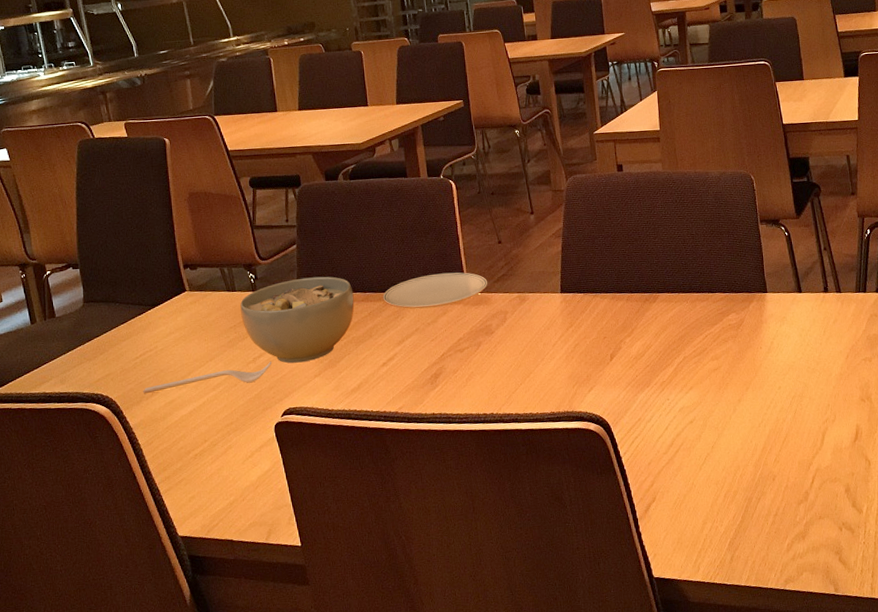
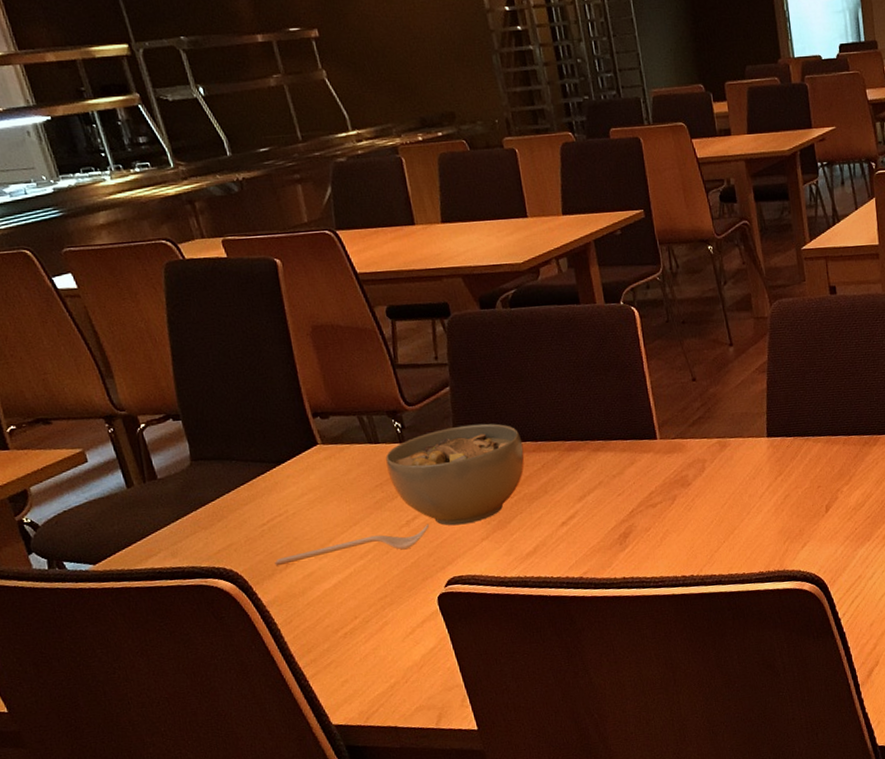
plate: present [383,272,487,309] -> none [558,415,681,459]

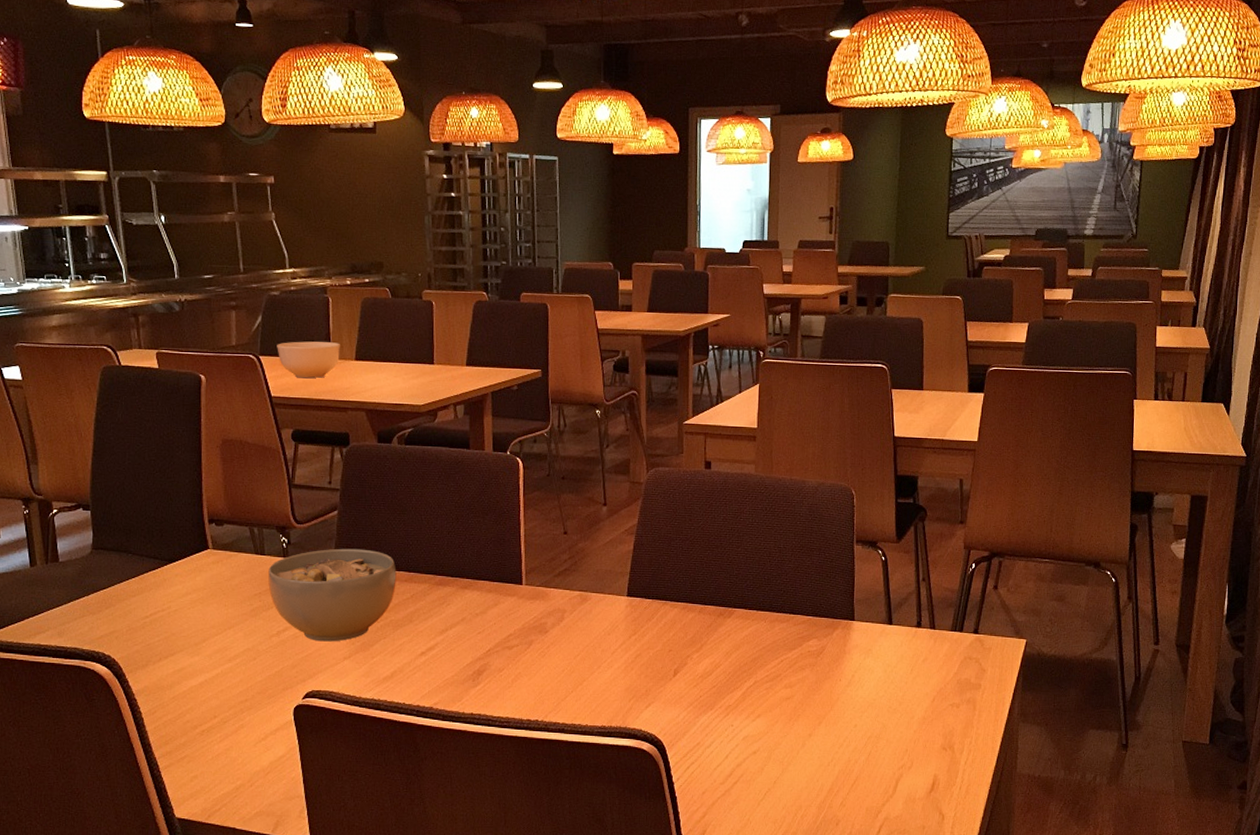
fork: present [275,523,430,566] -> none [150,636,298,658]
bowl: none [353,206,424,250] -> present [277,341,340,379]

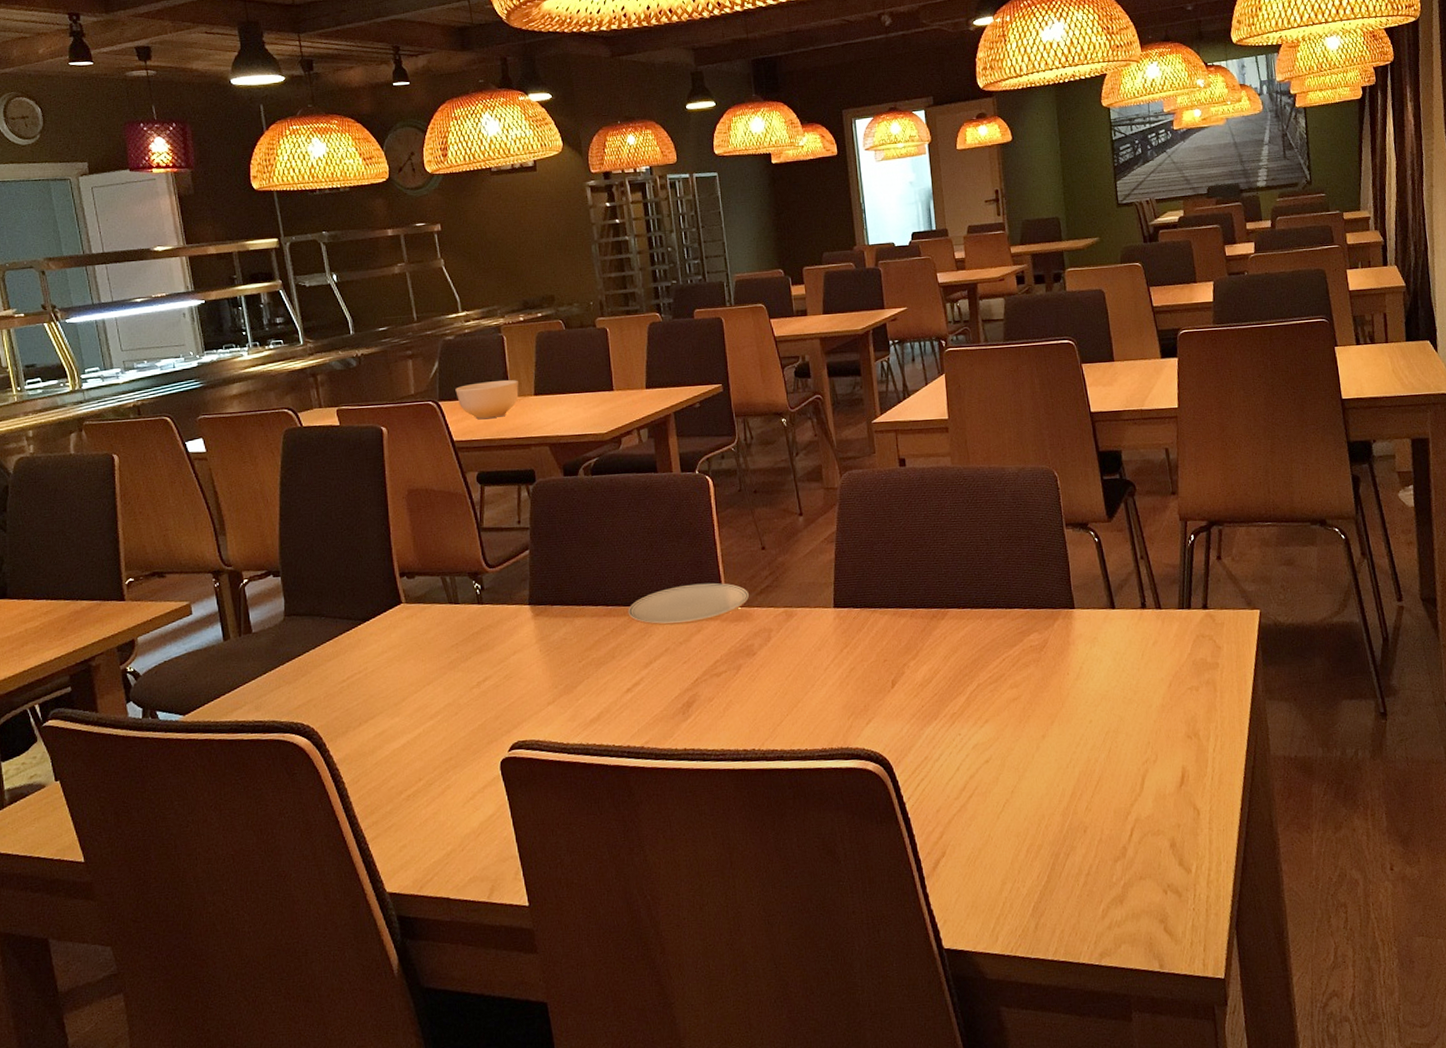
soup bowl: present [268,548,397,642] -> none [464,587,595,689]
plate: none [429,560,547,597] -> present [628,583,749,626]

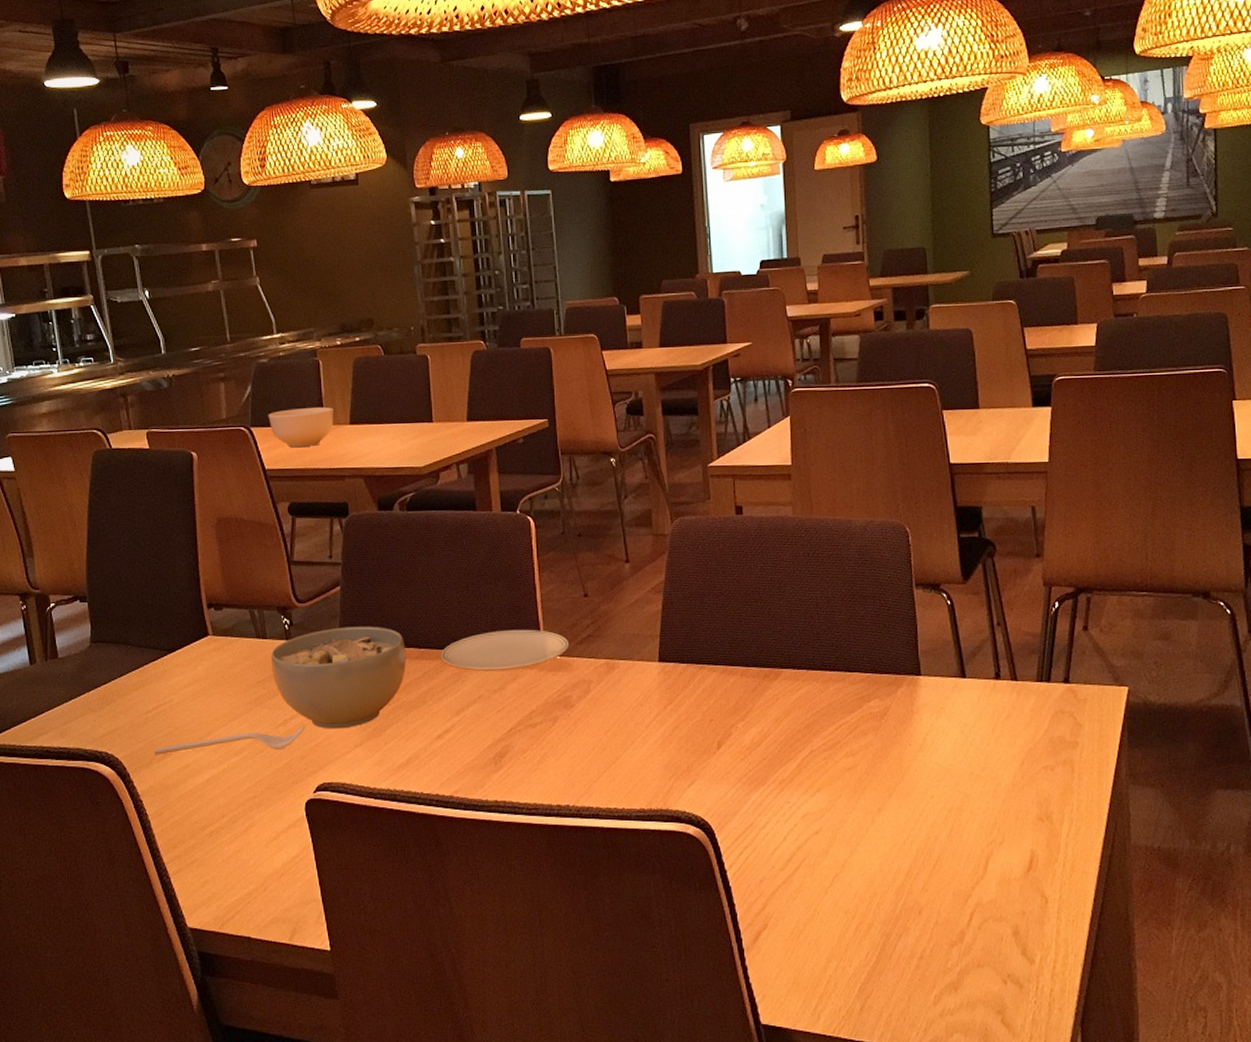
fork: none [349,685,499,724] -> present [154,725,306,755]
soup bowl: none [464,587,595,689] -> present [271,626,406,729]

